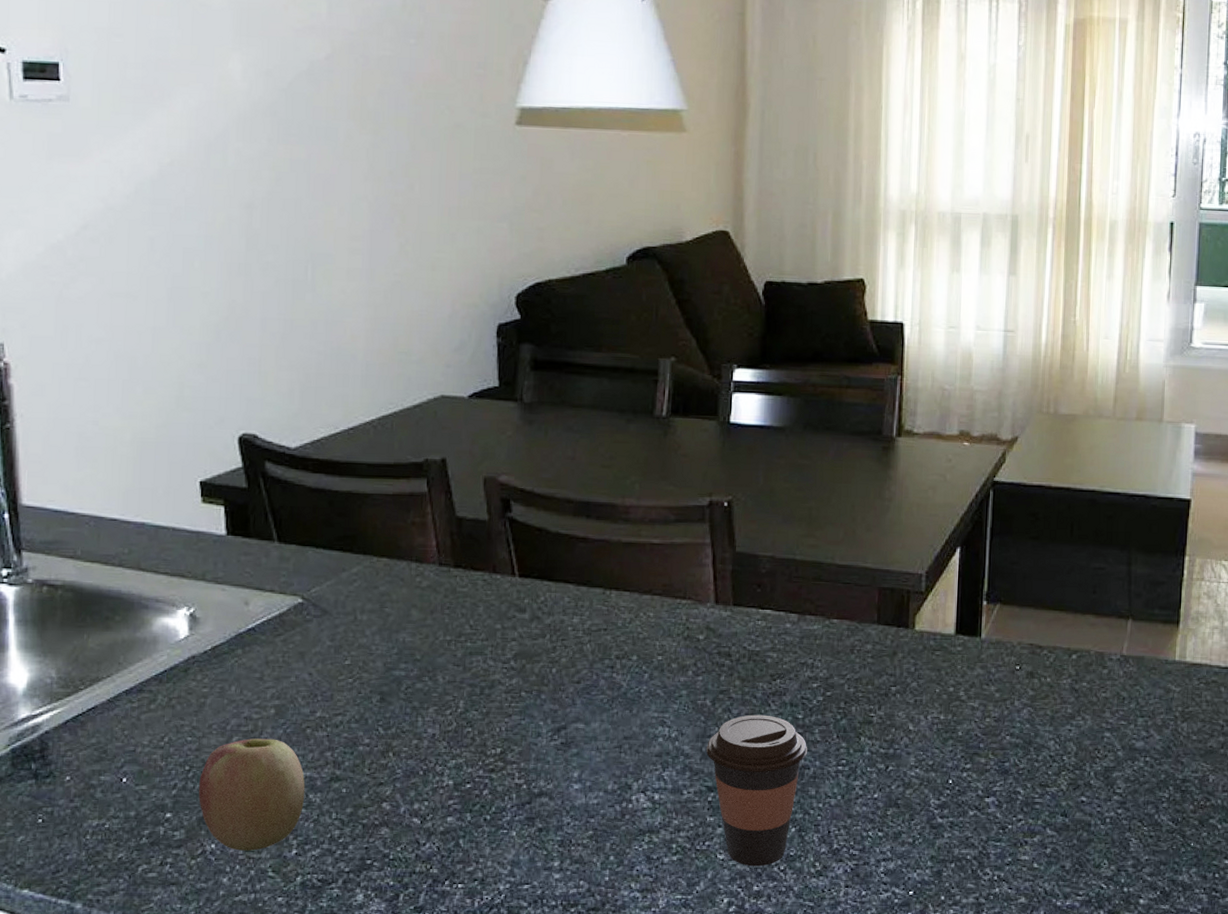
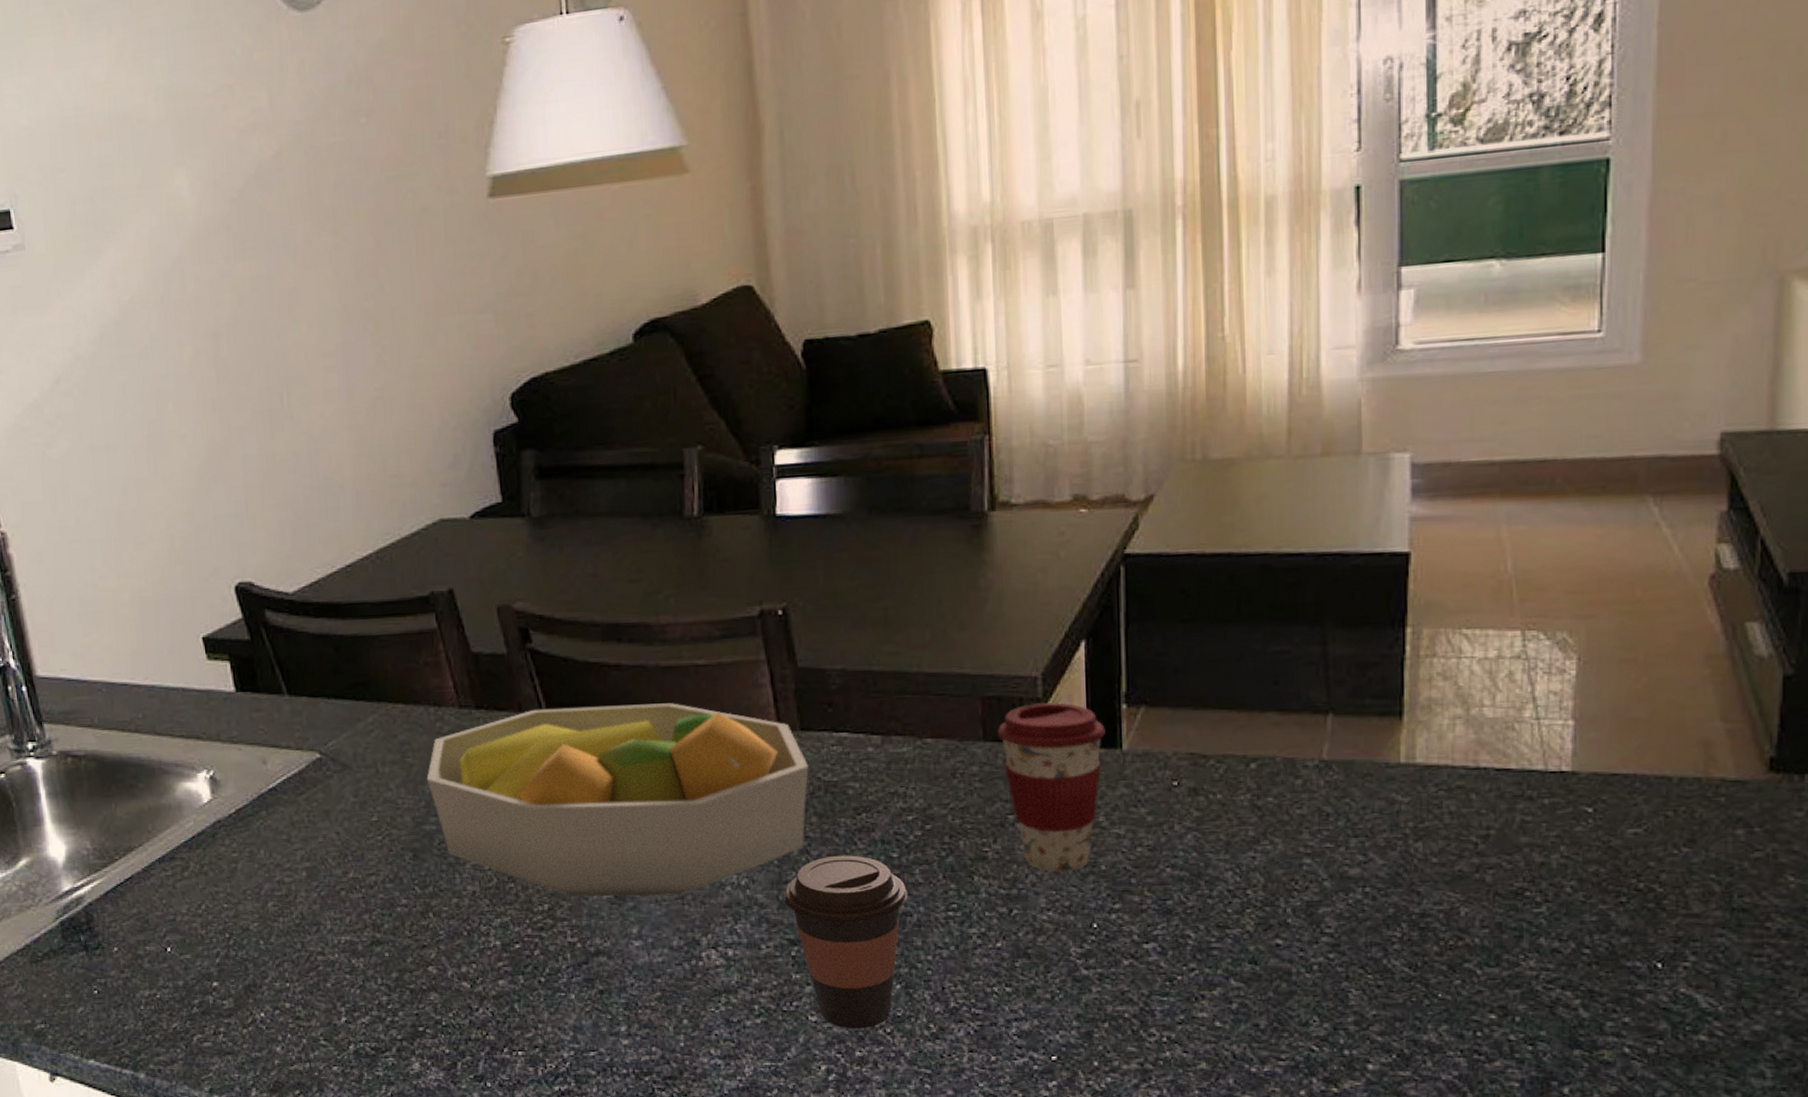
apple: present [198,738,305,851] -> none [240,903,348,1019]
fruit bowl: none [401,571,737,745] -> present [426,703,809,897]
coffee cup: none [889,596,970,736] -> present [998,702,1105,872]

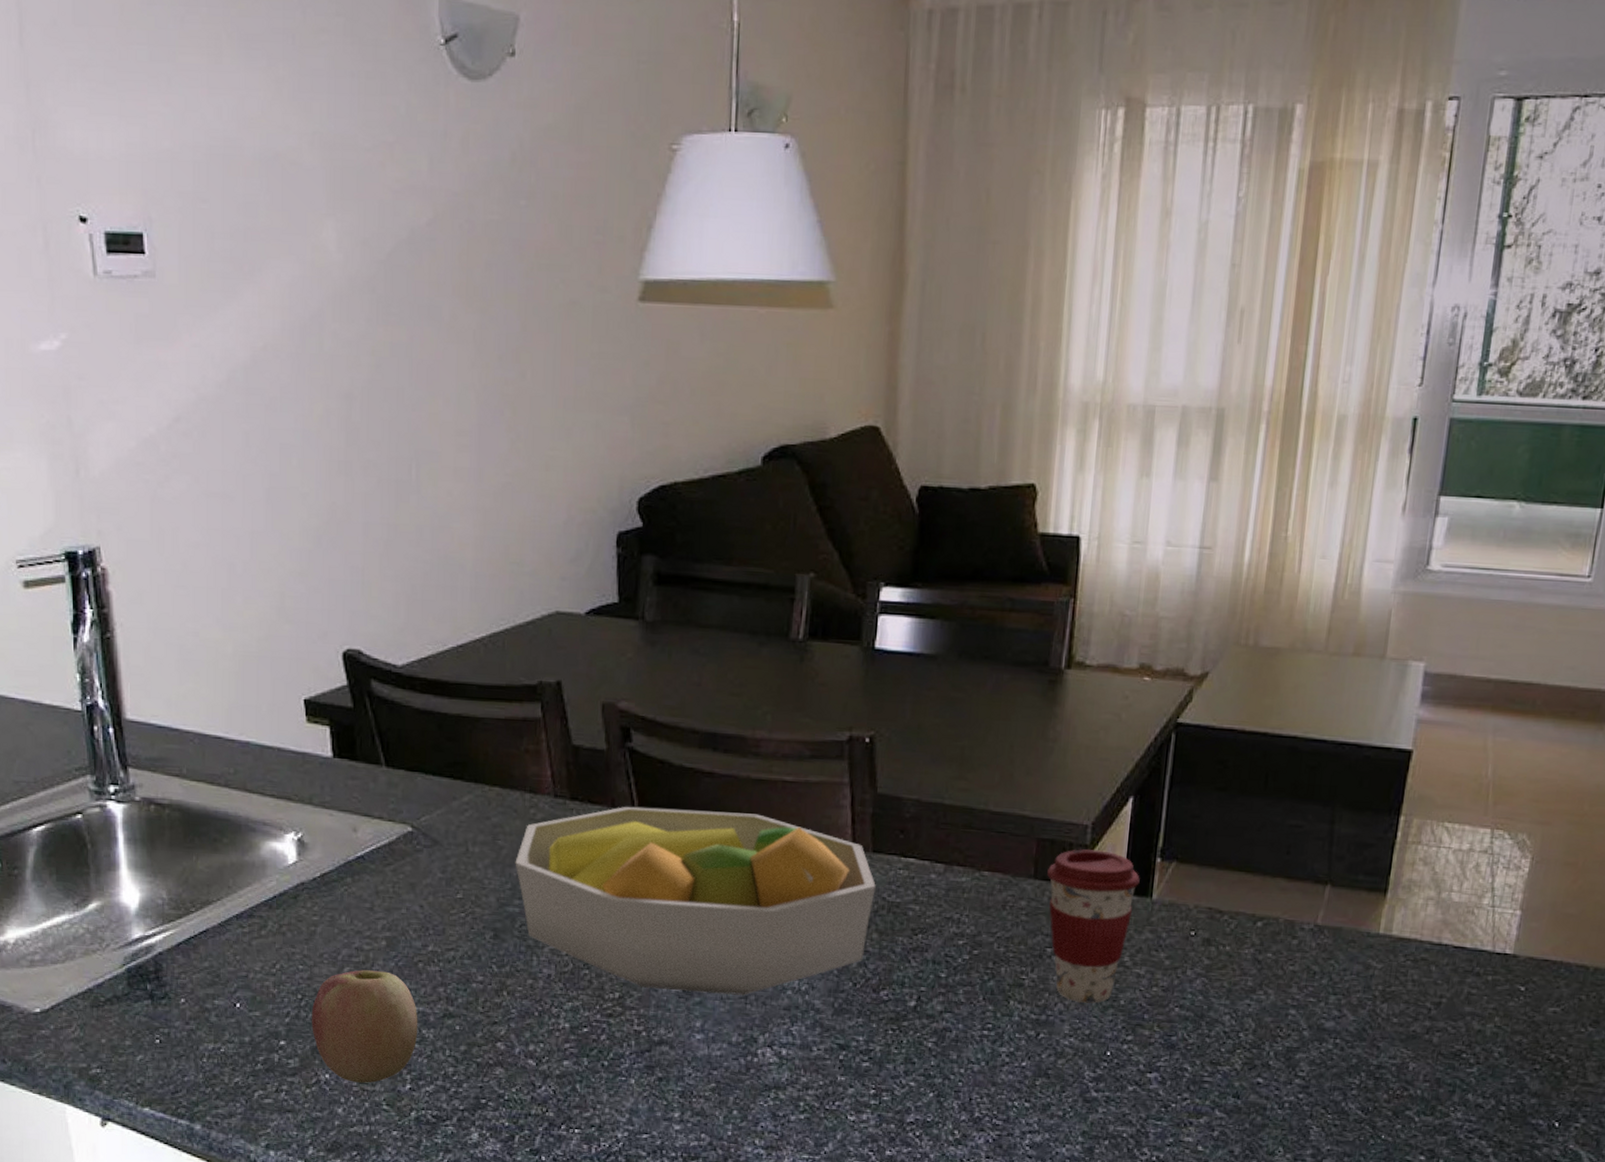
apple: none [240,903,348,1019] -> present [311,970,418,1083]
coffee cup: present [783,855,908,1029] -> none [838,970,951,1131]

